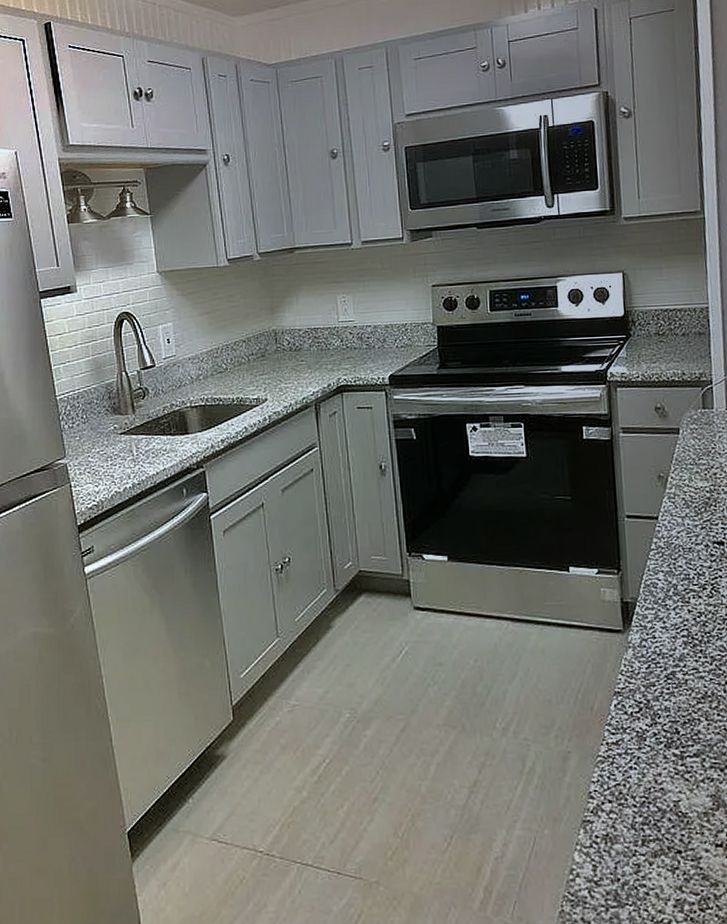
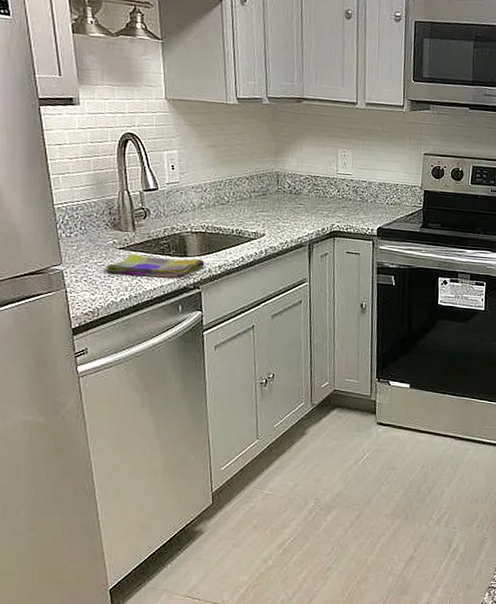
dish towel: none [106,435,207,461] -> present [104,254,205,278]

